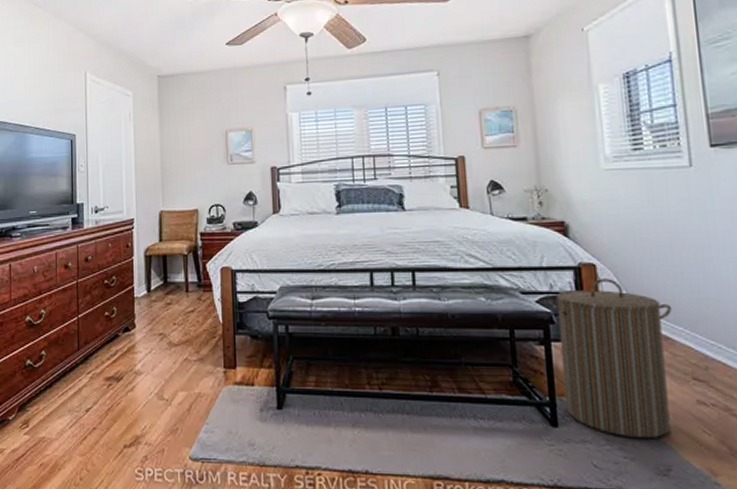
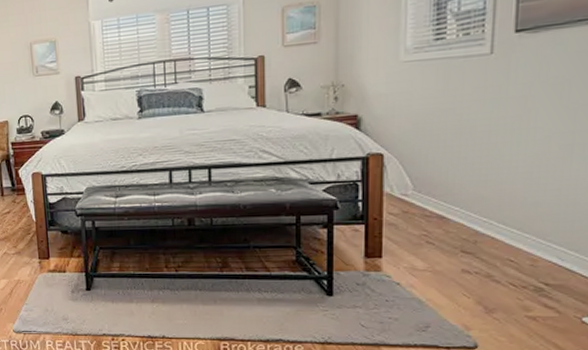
laundry hamper: present [546,279,673,439] -> none [333,166,452,303]

